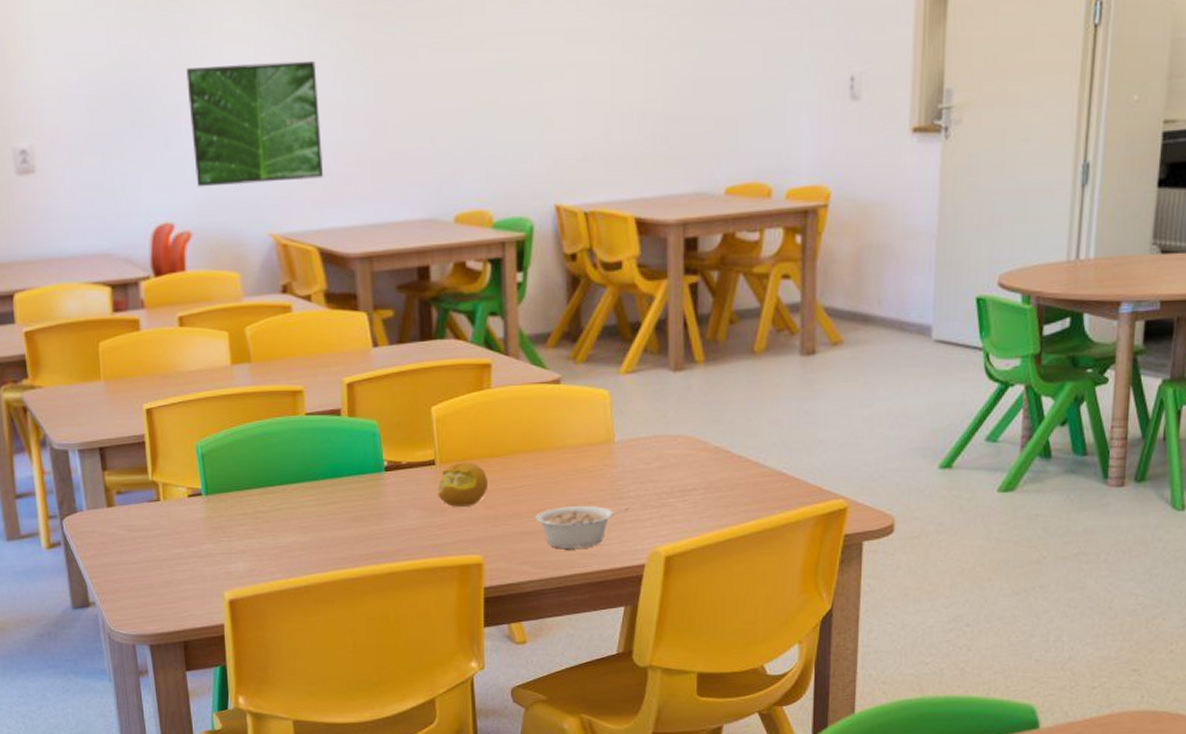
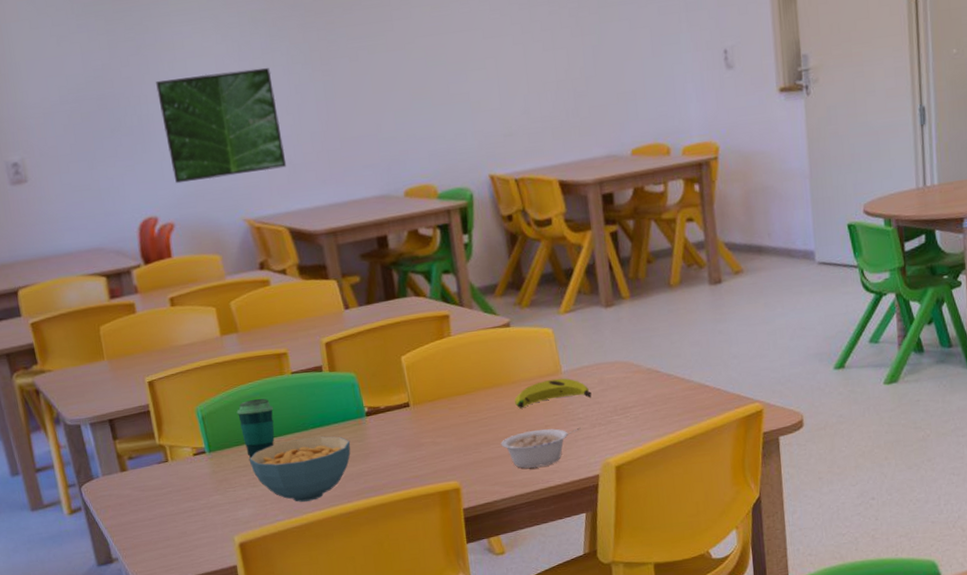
cup: none [240,440,281,505] -> present [236,398,275,458]
cereal bowl: none [249,488,364,561] -> present [249,436,351,502]
fruit: present [437,462,489,507] -> none [413,401,458,442]
banana: none [556,448,646,479] -> present [515,378,592,409]

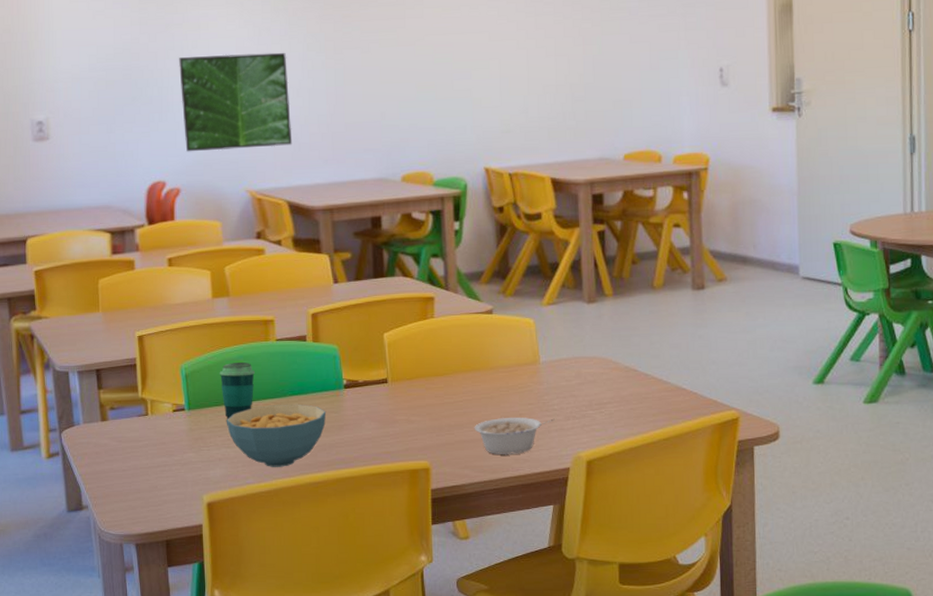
banana: present [515,378,592,409] -> none [491,368,568,395]

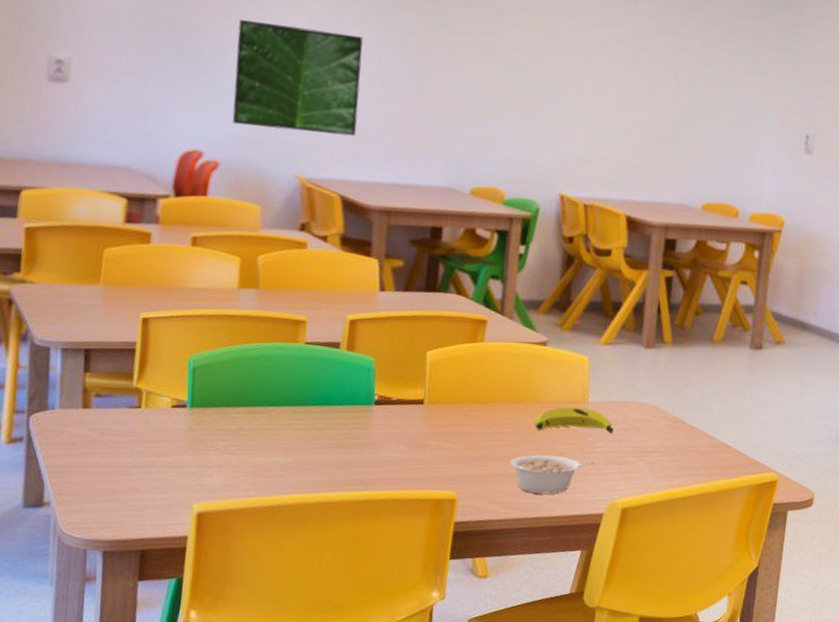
cup: present [219,362,255,419] -> none [233,361,276,422]
cereal bowl: present [226,404,327,467] -> none [233,413,351,482]
banana: none [491,368,568,395] -> present [534,407,614,435]

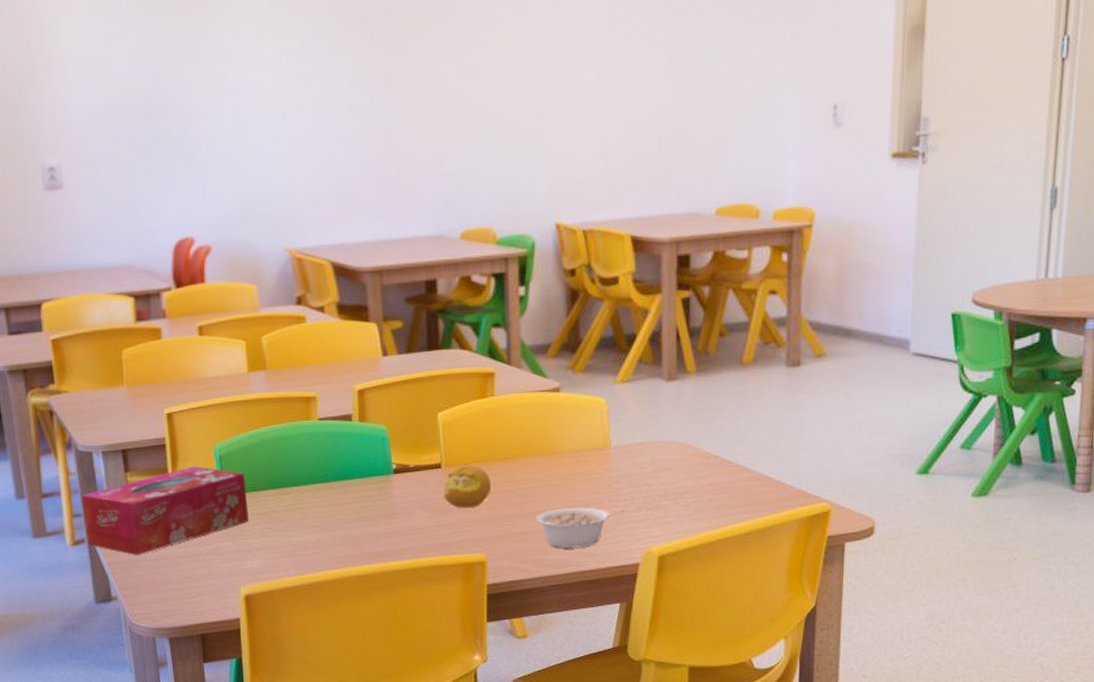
tissue box: none [26,374,218,460] -> present [81,466,249,555]
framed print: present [232,20,364,136] -> none [207,85,337,204]
fruit: none [421,404,471,446] -> present [442,465,492,508]
banana: present [534,407,614,435] -> none [556,453,641,482]

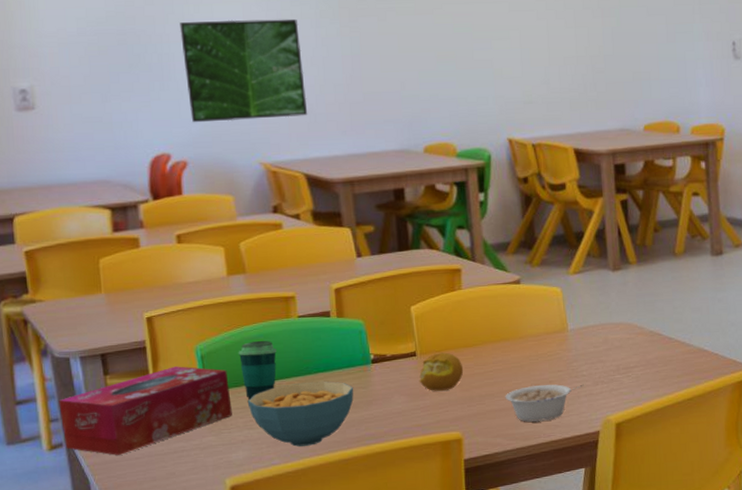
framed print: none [207,85,337,204] -> present [180,19,308,123]
cup: none [256,444,295,505] -> present [238,341,276,399]
cereal bowl: none [264,490,374,558] -> present [247,381,354,447]

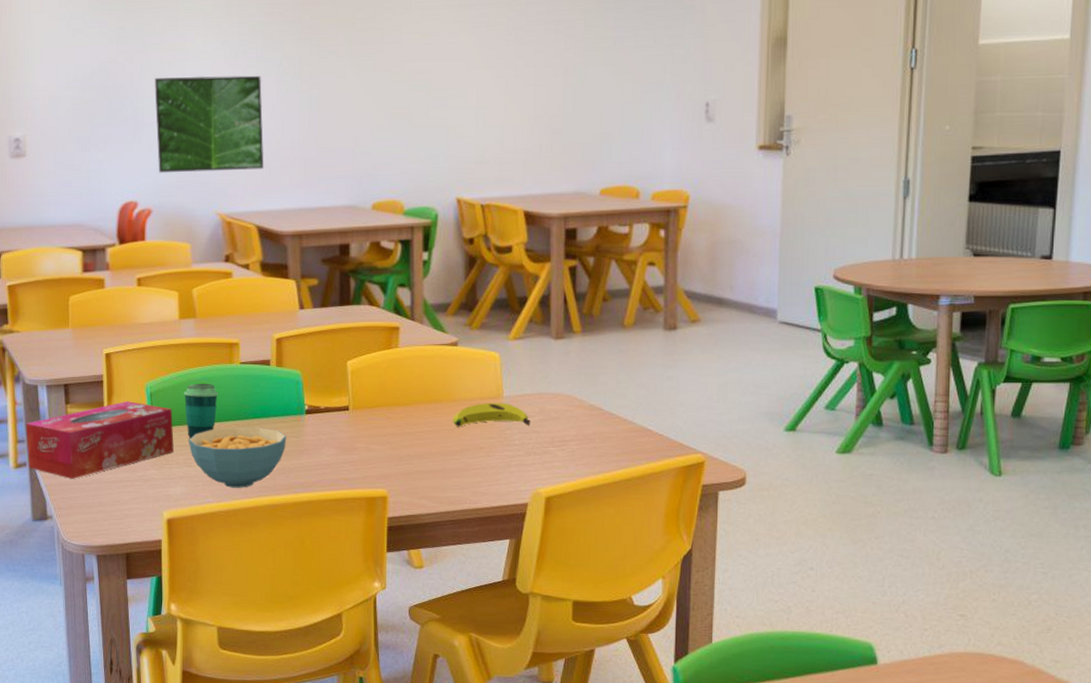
fruit: present [419,352,464,391] -> none [349,409,394,447]
legume: present [505,384,584,422] -> none [433,450,515,488]
banana: none [521,336,596,363] -> present [453,402,530,427]

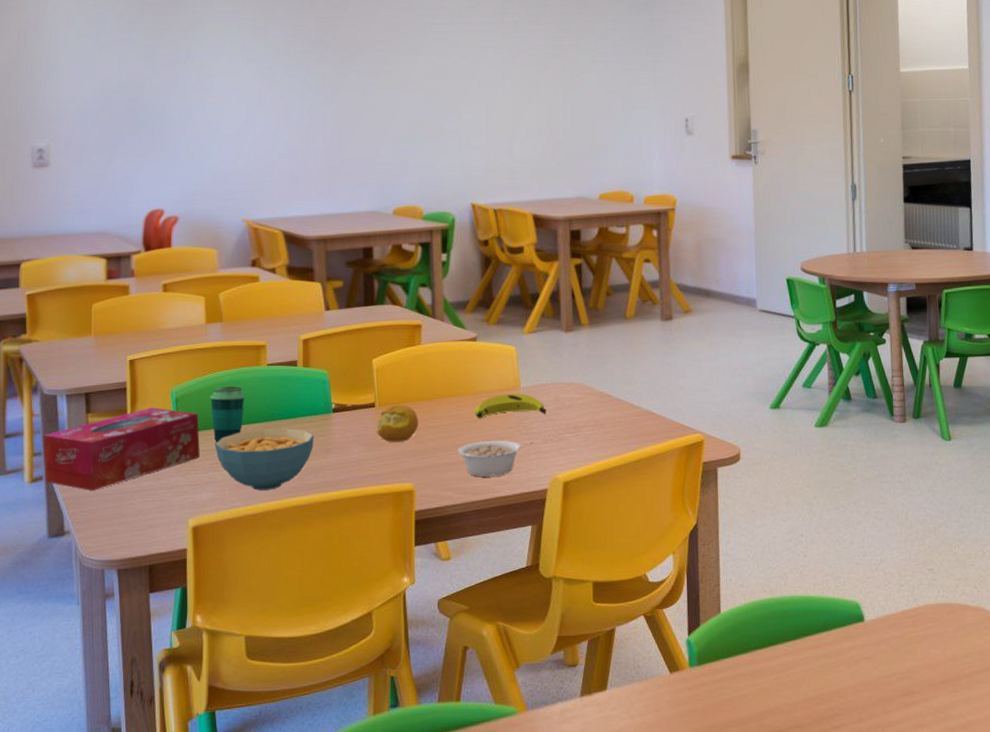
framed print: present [155,75,264,173] -> none [182,90,290,182]
fruit: none [349,409,394,447] -> present [376,405,419,442]
legume: none [433,450,515,488] -> present [457,441,534,478]

